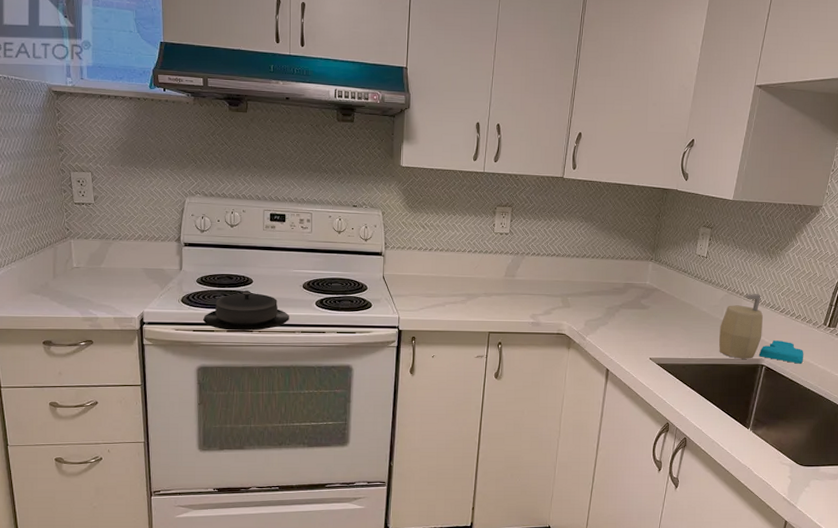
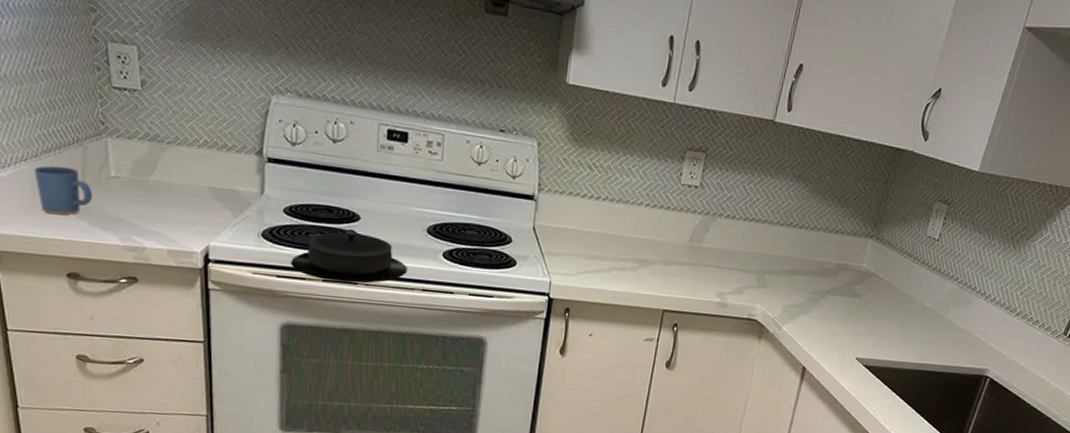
mug: none [20,264,60,299] -> present [34,165,92,215]
soap dispenser: present [719,294,763,359] -> none [939,289,997,368]
sponge: present [758,339,804,364] -> none [984,347,1037,379]

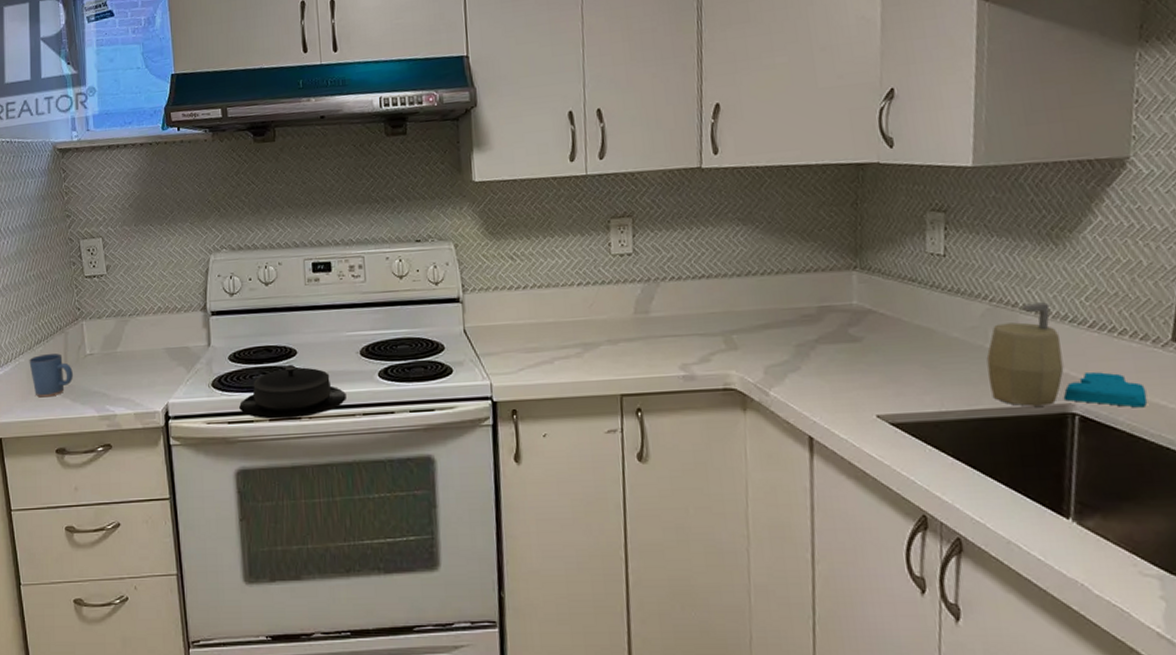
soap dispenser: none [939,289,997,368] -> present [986,302,1064,407]
sponge: none [984,347,1037,379] -> present [1063,371,1148,408]

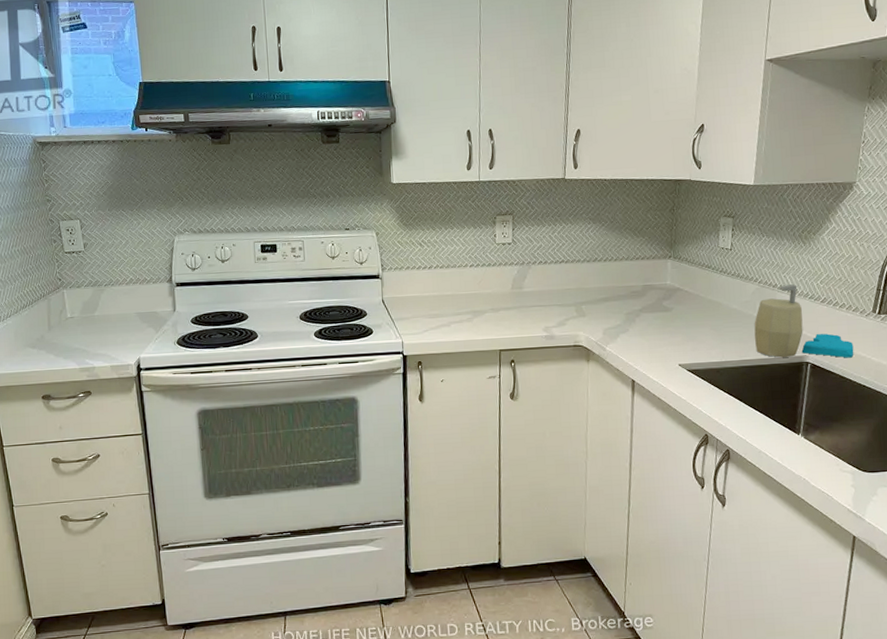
mug: present [29,353,73,398] -> none [16,317,56,353]
cooking pot: present [238,364,346,420] -> none [199,326,288,370]

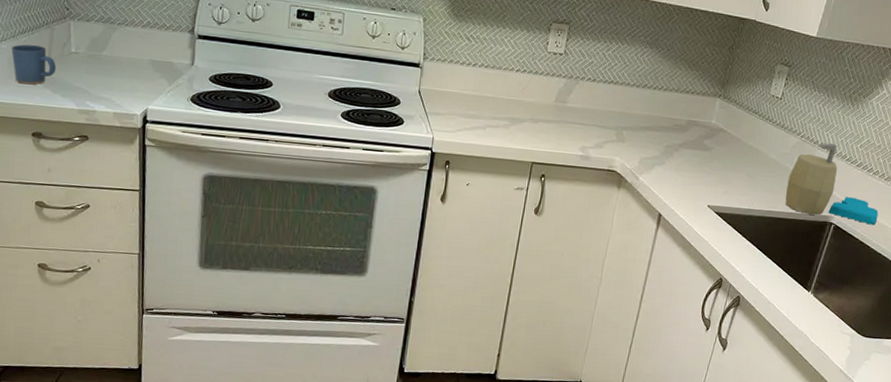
mug: none [16,317,56,353] -> present [11,44,56,85]

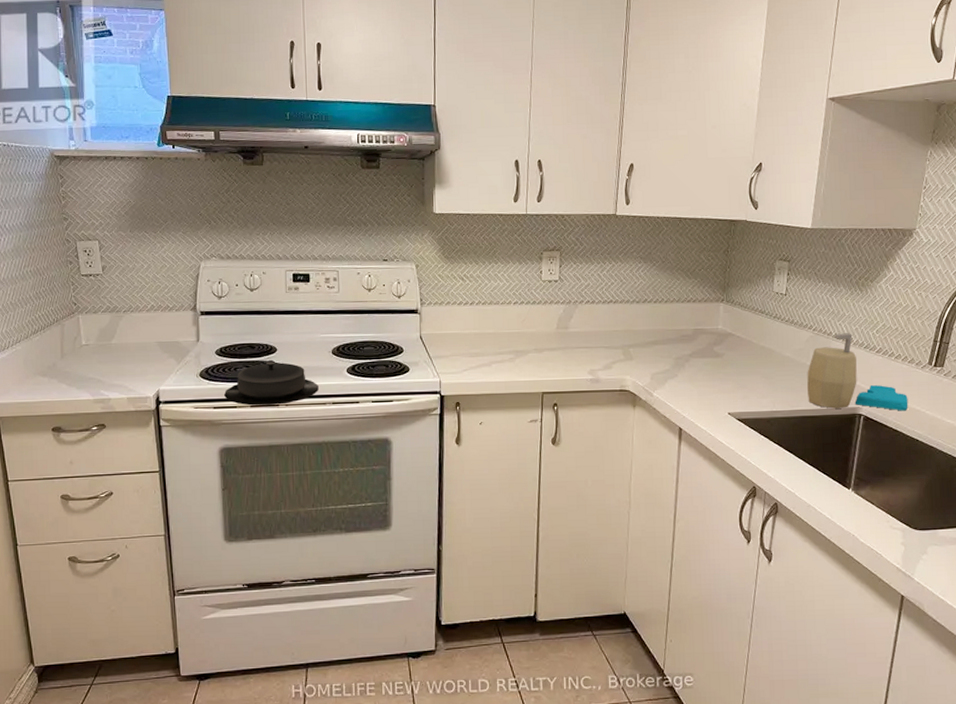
mug: present [11,44,56,85] -> none [26,343,69,382]
cooking pot: none [213,93,311,141] -> present [223,359,319,406]

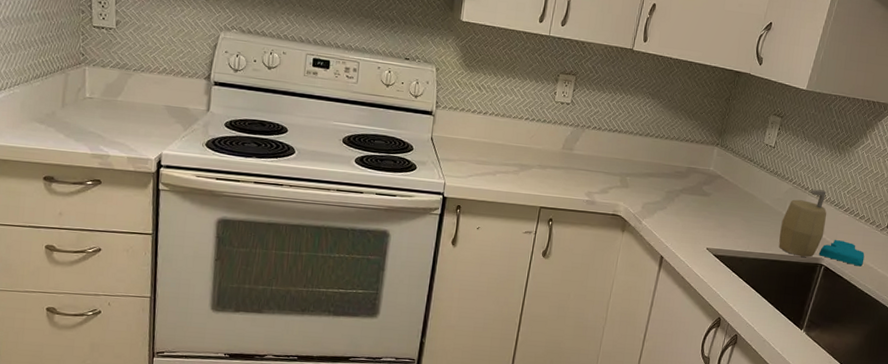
cooking pot: present [223,359,319,406] -> none [227,139,325,185]

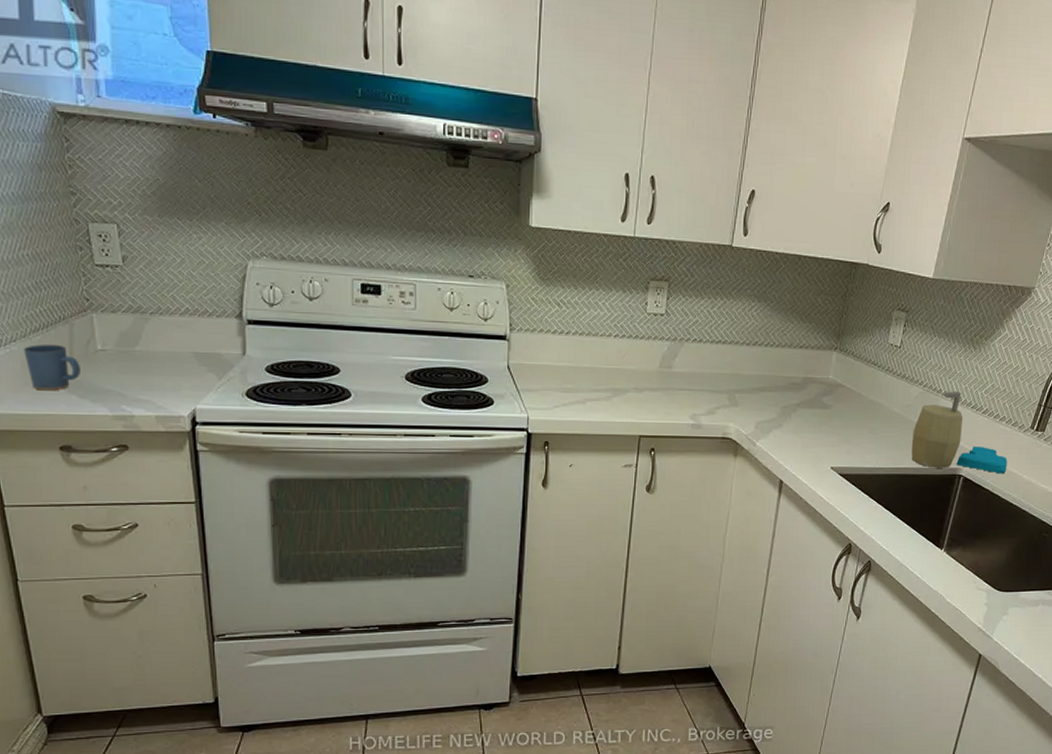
mug: none [24,89,70,129] -> present [24,344,81,391]

